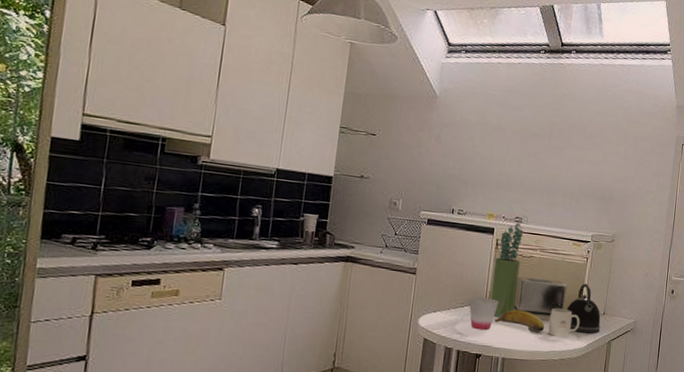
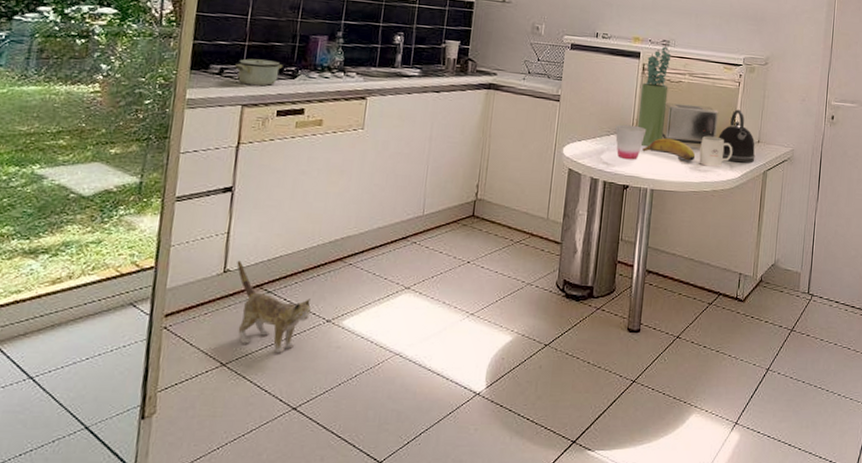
cooking pot: none [86,228,139,256] -> present [234,58,283,86]

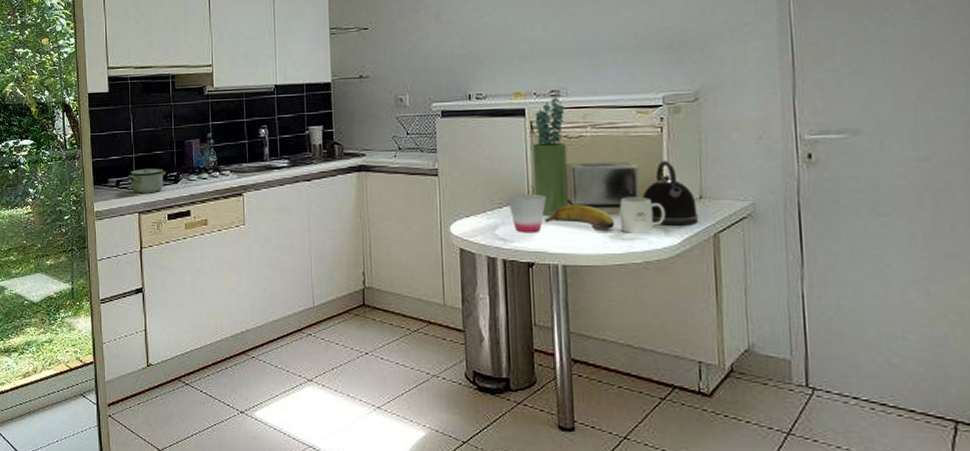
cat: present [236,260,311,354] -> none [156,355,226,443]

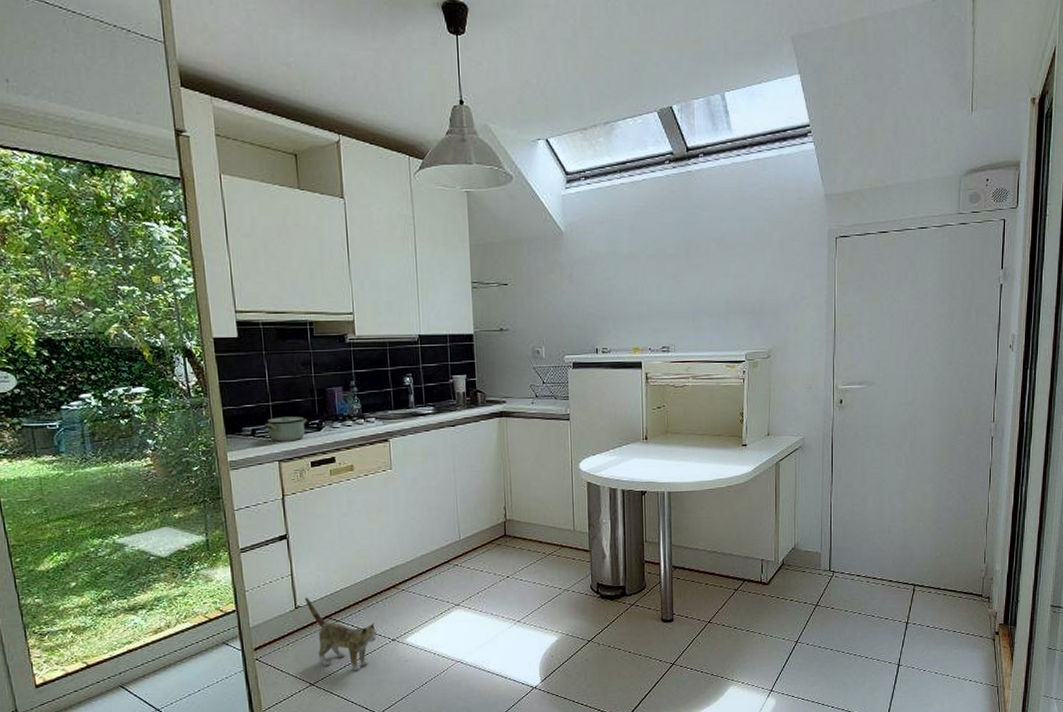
cat: none [156,355,226,443] -> present [305,597,378,671]
cup: present [507,193,547,233] -> none [626,434,657,467]
vase: present [532,93,569,217] -> none [646,349,674,453]
fruit: present [545,205,615,229] -> none [655,442,708,461]
toaster: present [565,161,640,209] -> none [672,406,727,446]
mug: present [619,196,666,233] -> none [711,434,744,464]
kettle: present [642,160,699,226] -> none [728,405,767,457]

